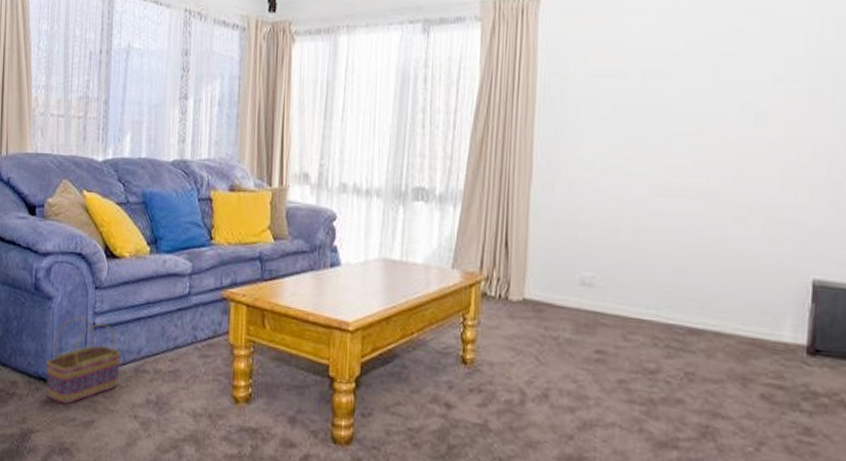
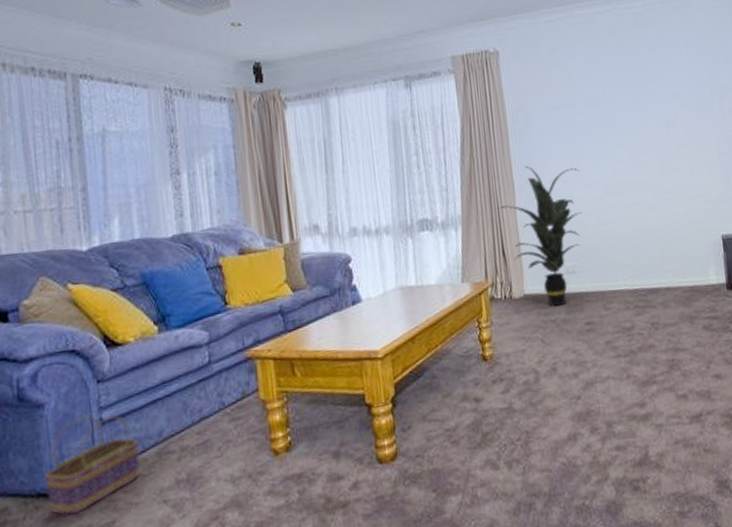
indoor plant: none [507,144,621,323] -> present [497,166,582,307]

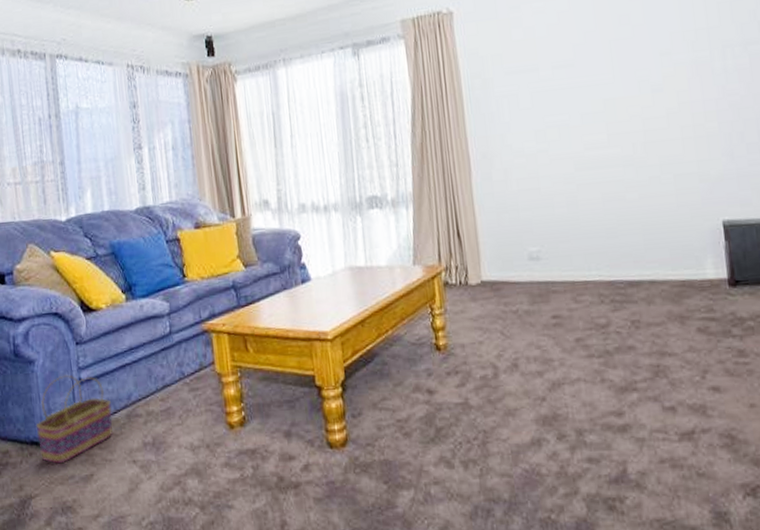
indoor plant: present [497,166,582,307] -> none [451,138,548,296]

